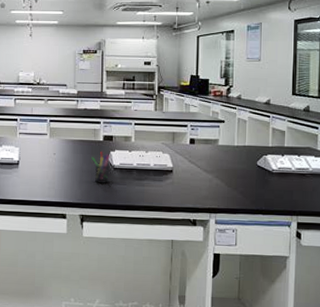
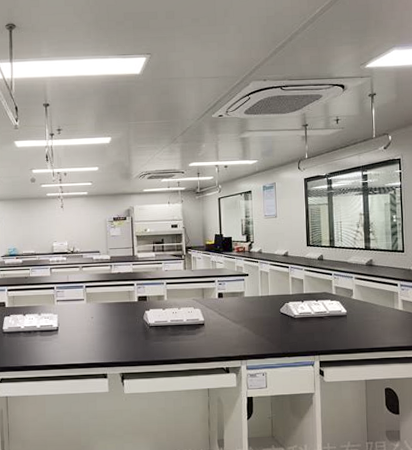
pen holder: present [91,152,110,184] -> none [127,312,146,343]

